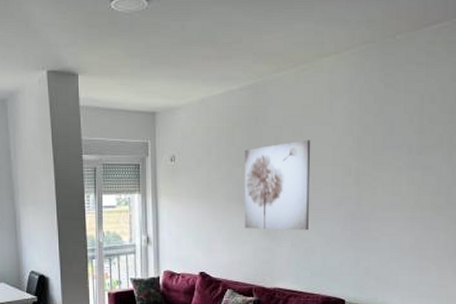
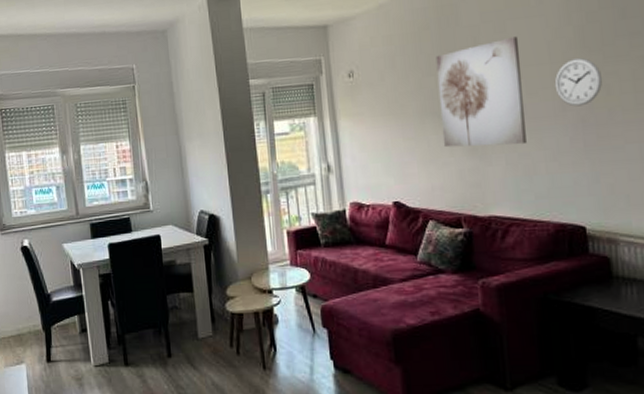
wall clock: none [334,164,369,203] -> present [554,58,602,107]

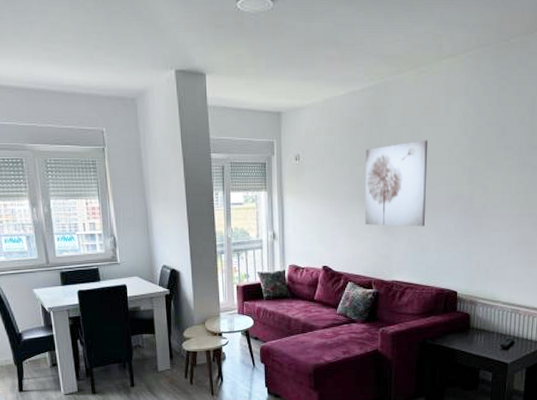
wall clock: present [554,58,602,107] -> none [449,163,482,201]

